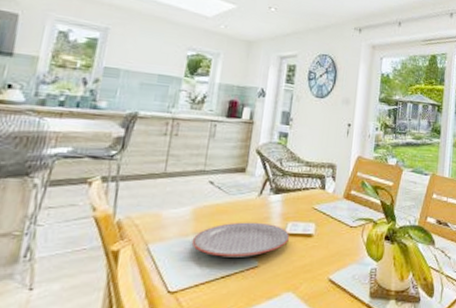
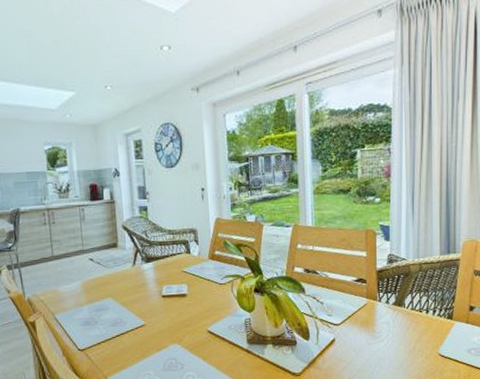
plate: present [191,222,289,257] -> none [87,288,166,320]

